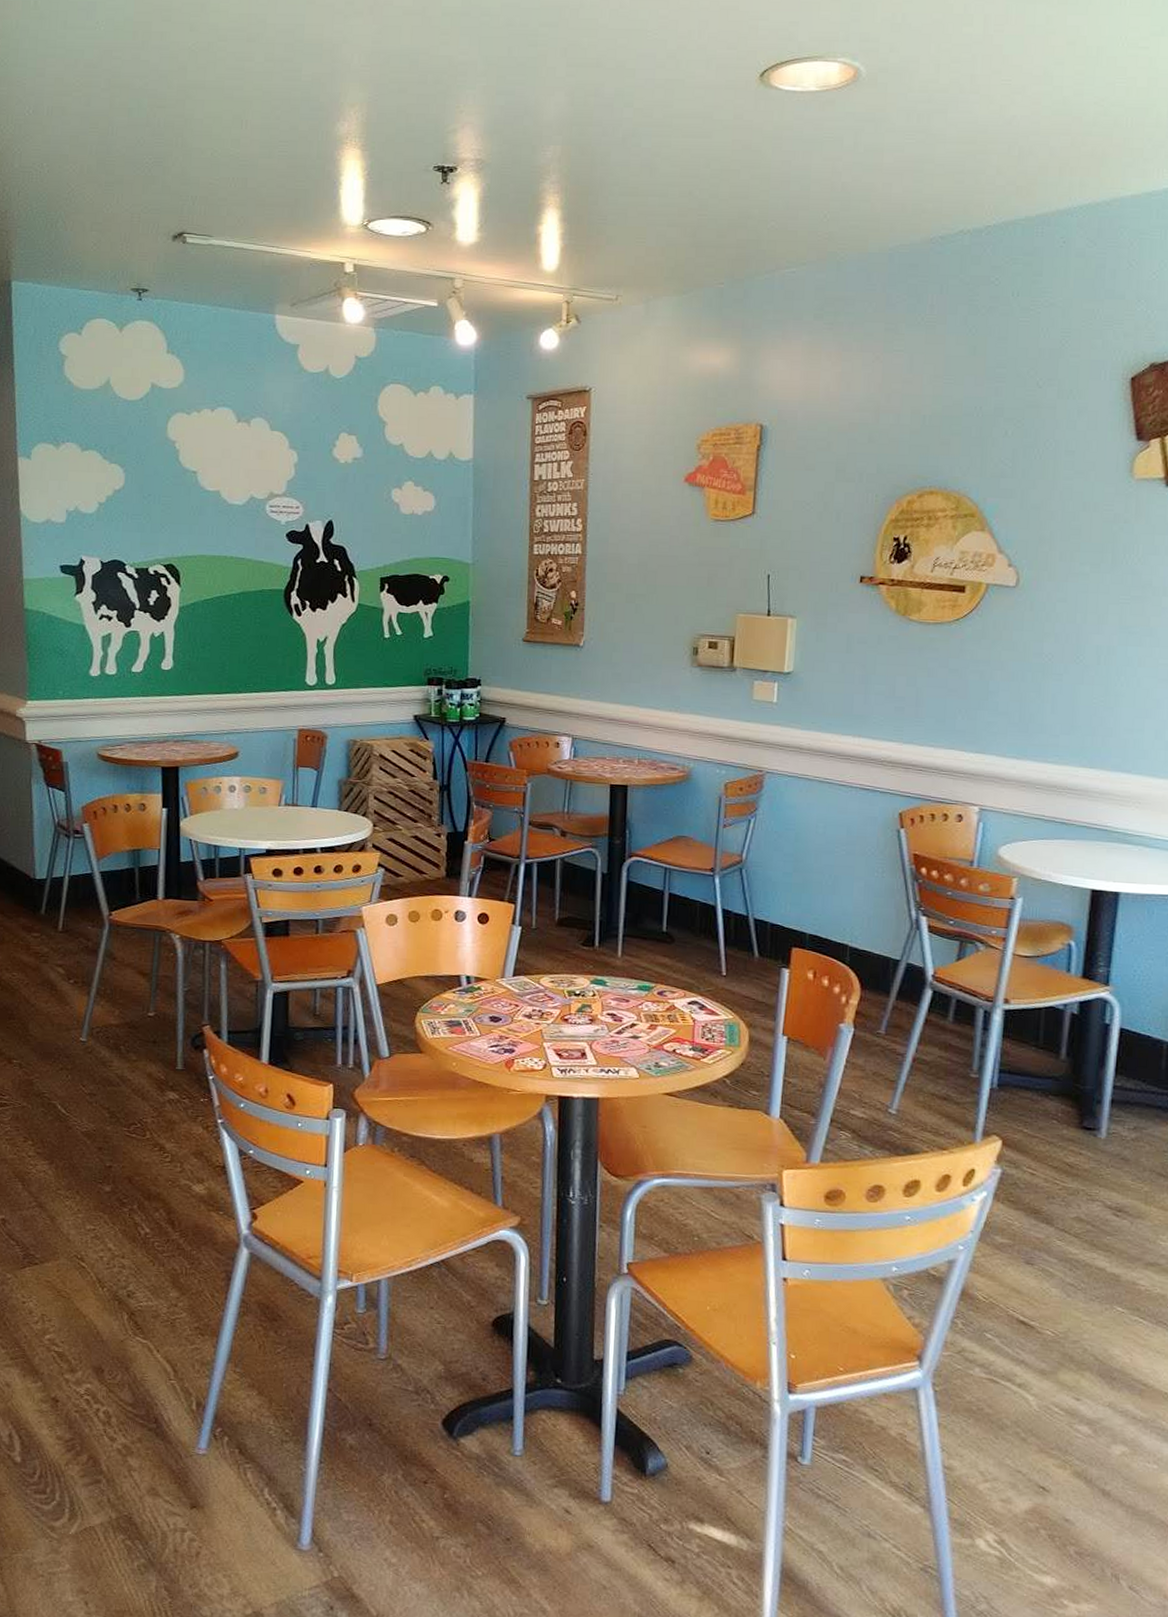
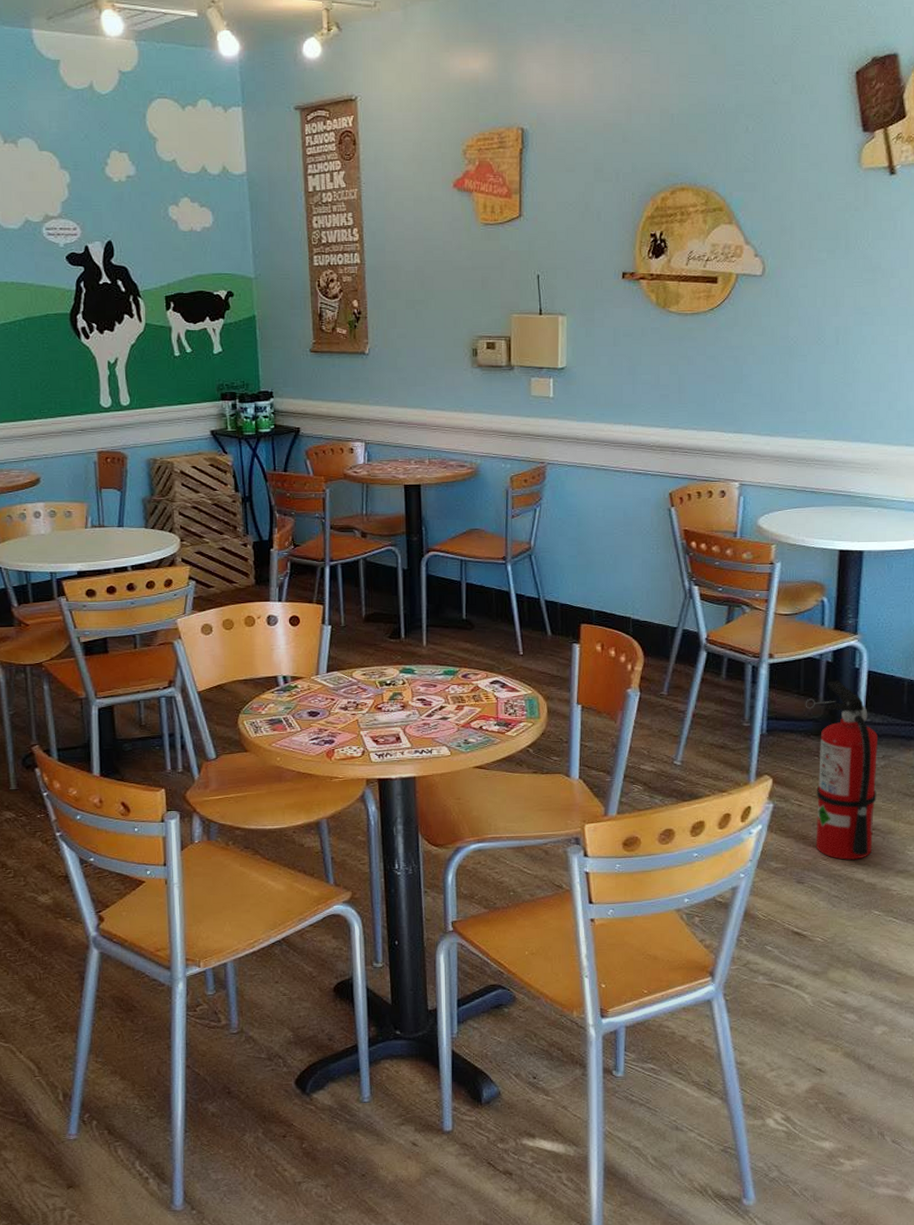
fire extinguisher: none [1044,1035,1129,1244] -> present [805,681,878,860]

